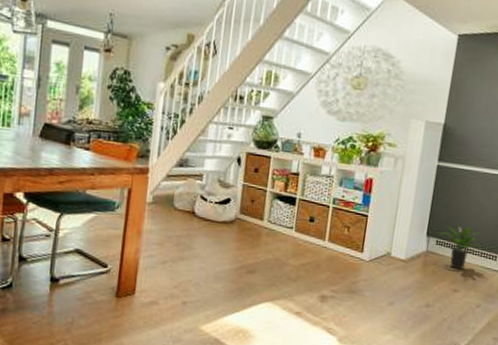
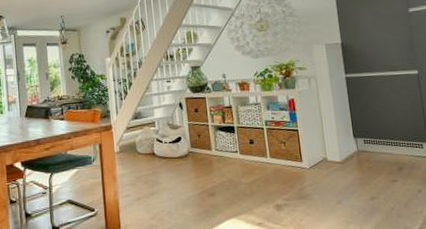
potted plant: present [438,225,483,269] -> none [363,123,407,162]

